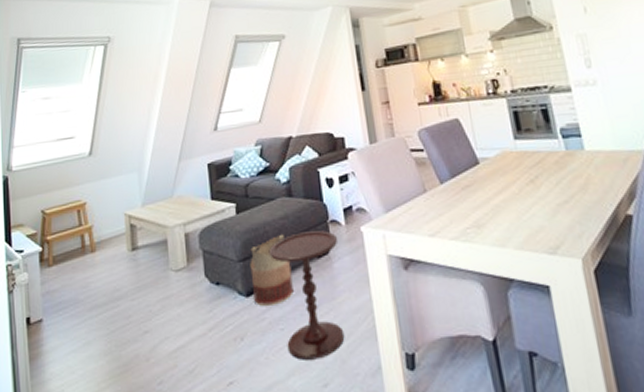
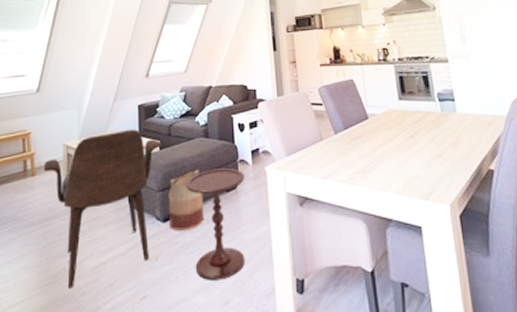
armchair: none [104,191,238,377] -> present [44,129,162,289]

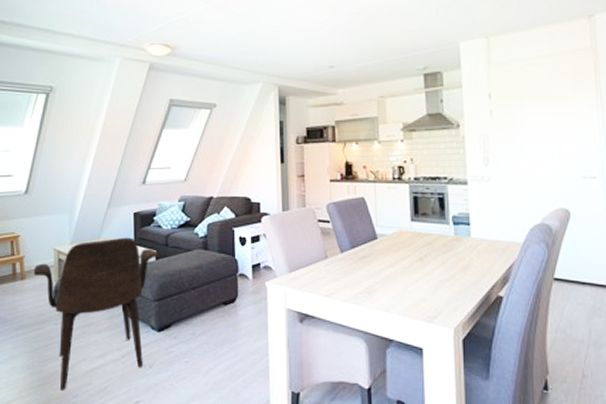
basket: present [168,170,204,231] -> none [164,282,200,341]
side table: present [185,168,245,280] -> none [182,281,245,390]

